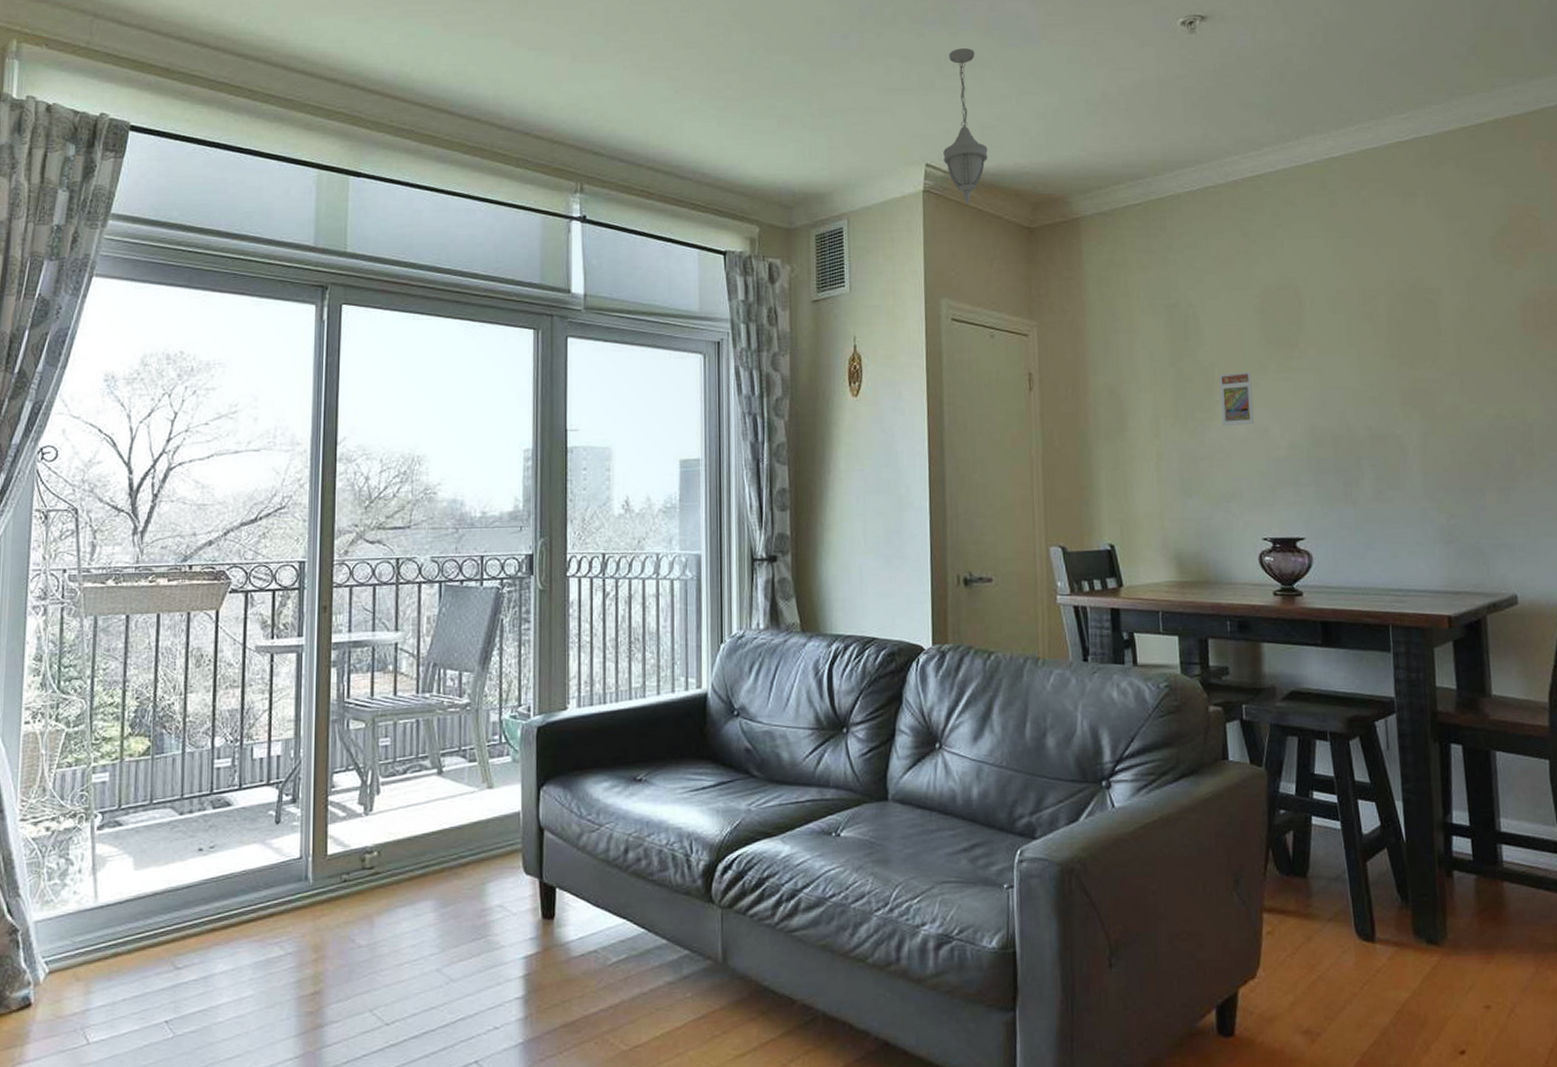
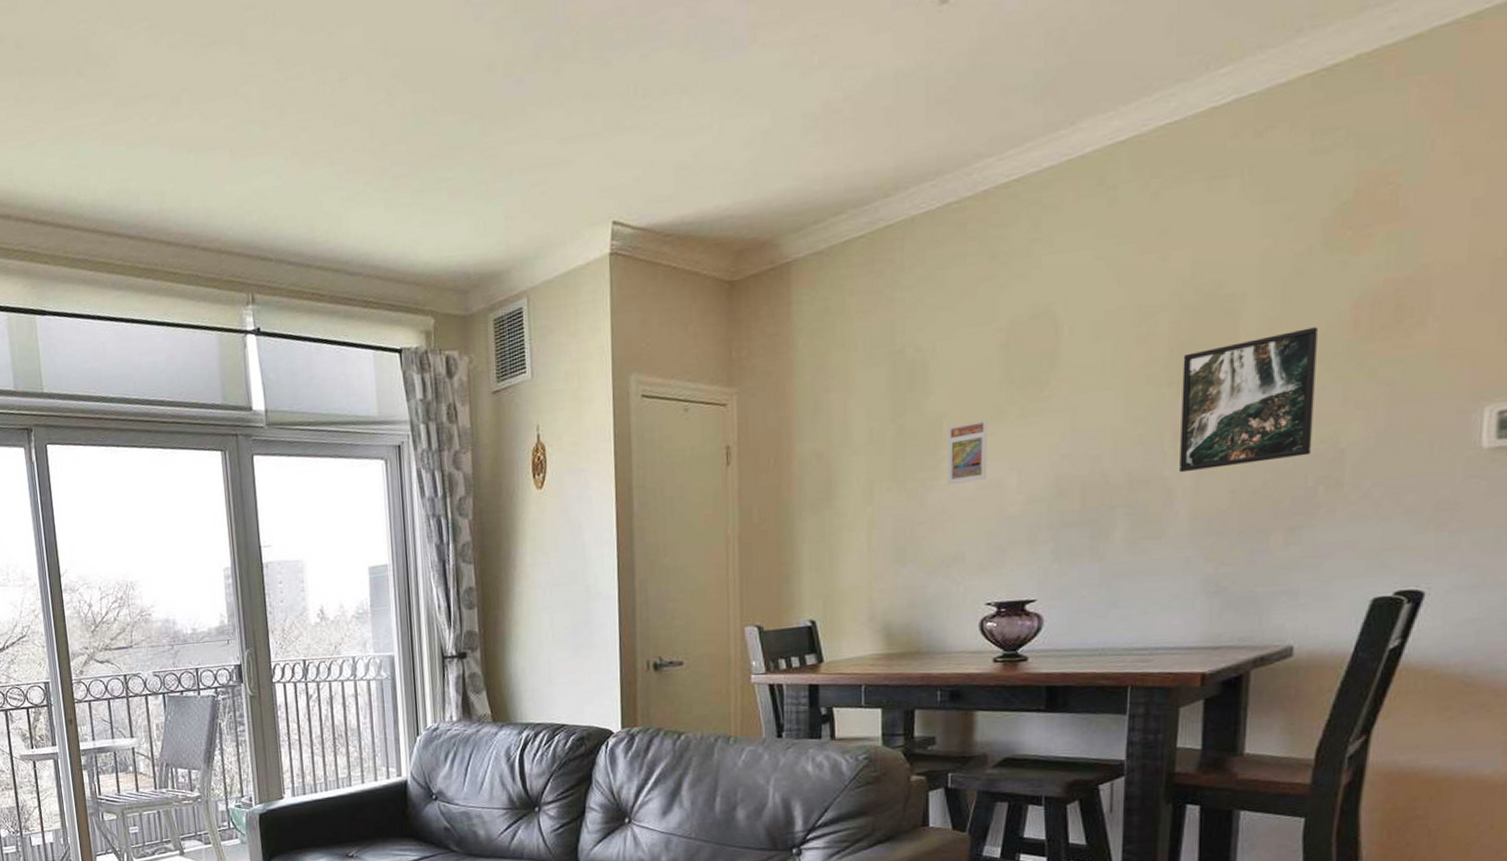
pendant light: present [943,48,988,204] -> none [632,71,684,263]
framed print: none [1400,322,1507,433] -> present [1179,327,1318,473]

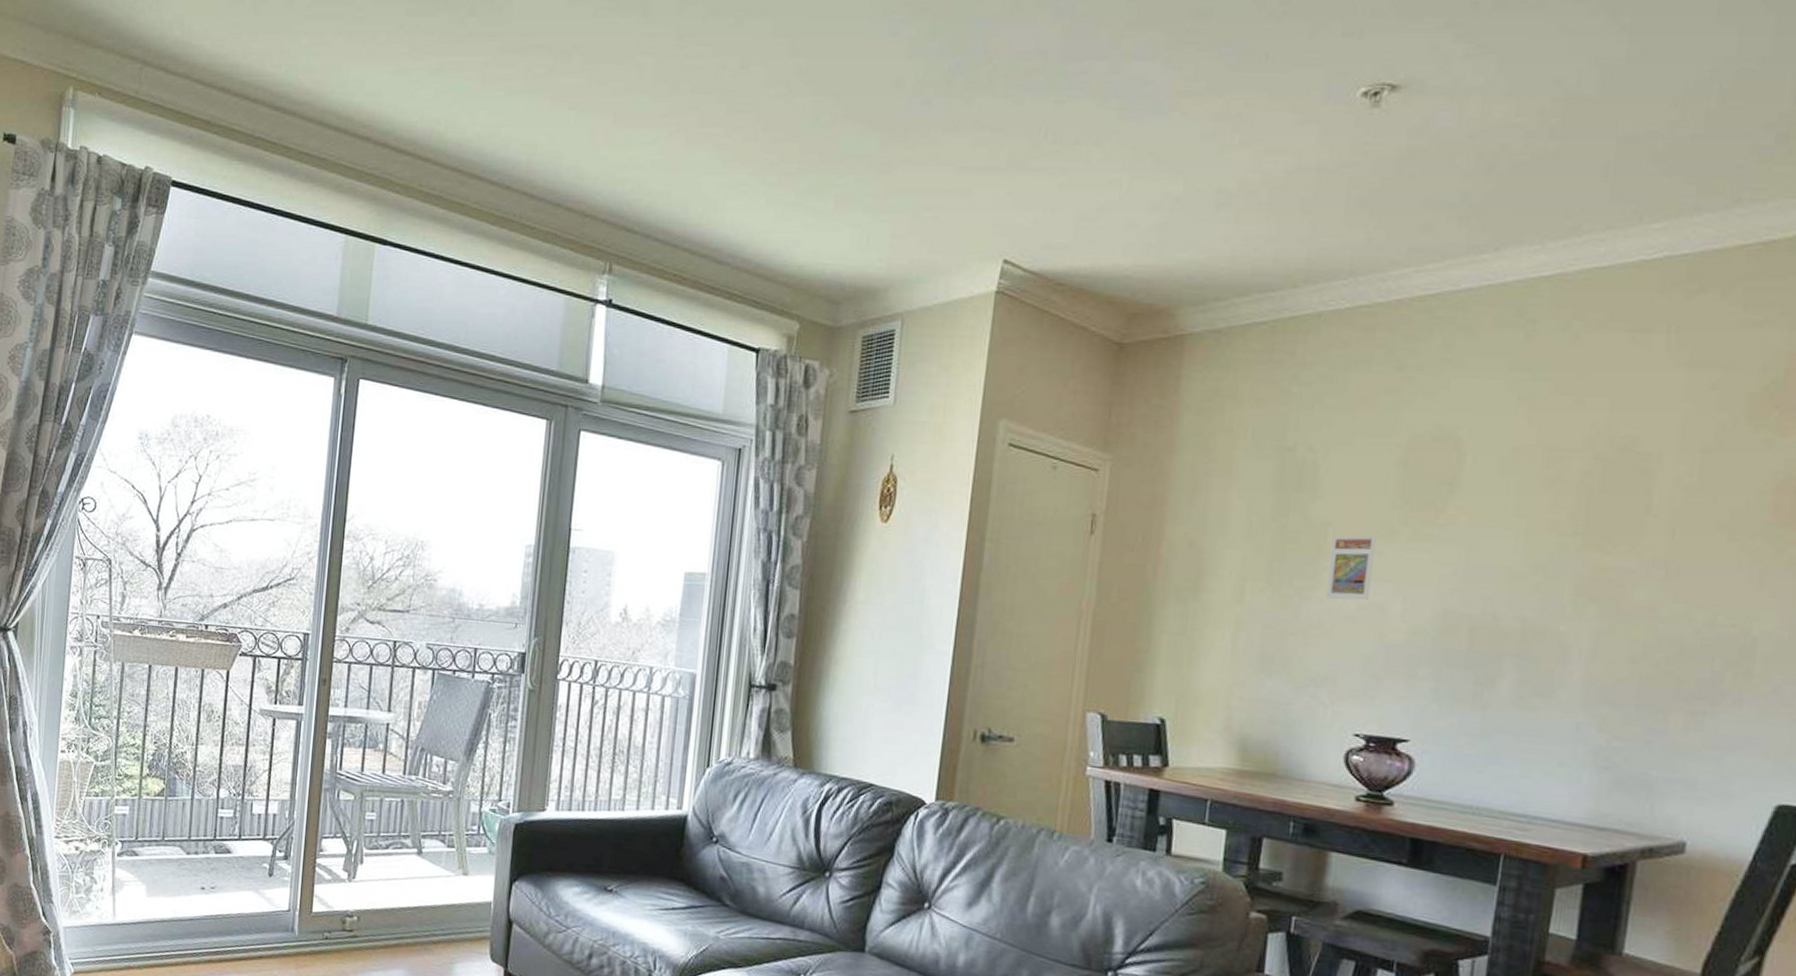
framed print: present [1179,327,1318,473] -> none [1577,502,1737,637]

